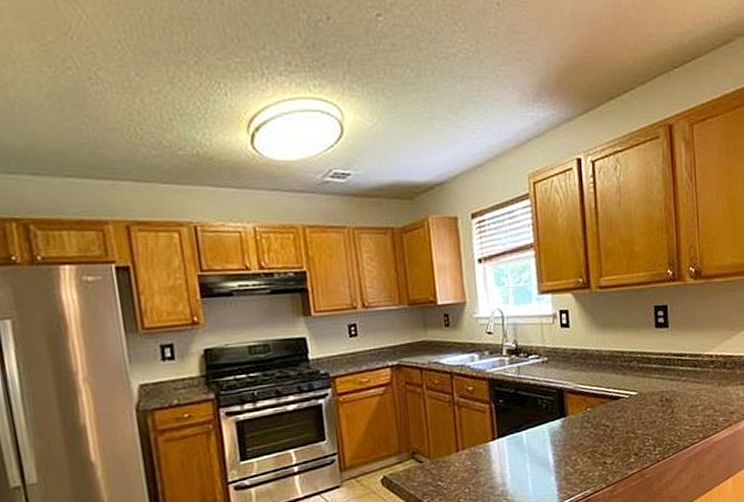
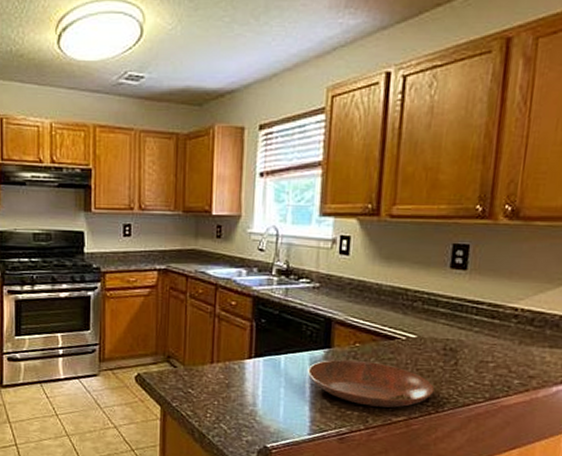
bowl: none [548,422,659,465] -> present [307,359,435,408]

